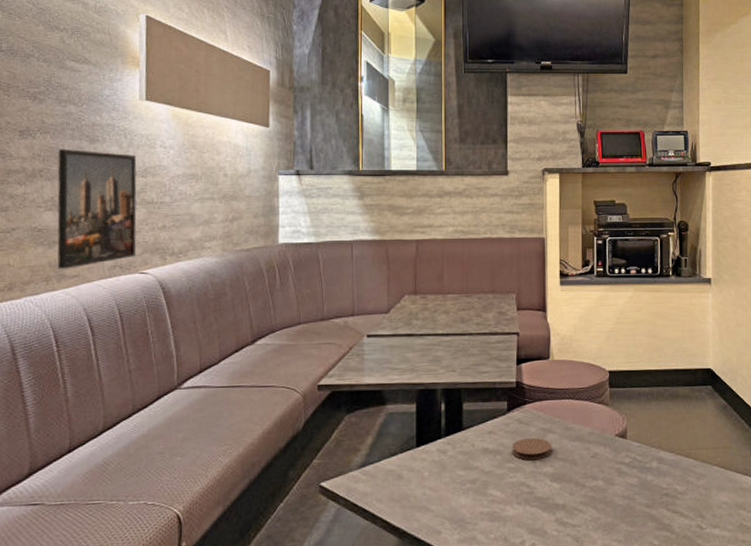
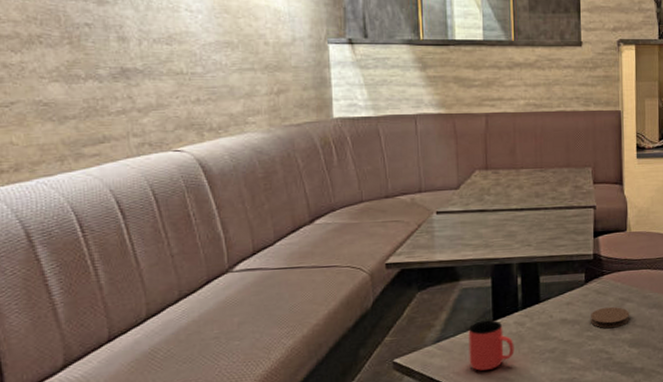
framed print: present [57,149,137,269] -> none [59,12,166,147]
cup: none [392,446,436,499] -> present [468,320,515,371]

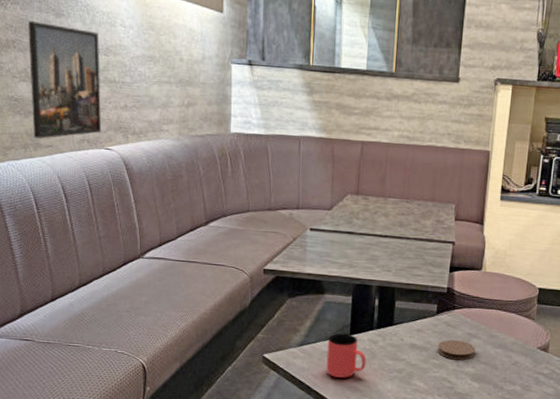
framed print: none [59,12,166,147] -> present [28,21,101,139]

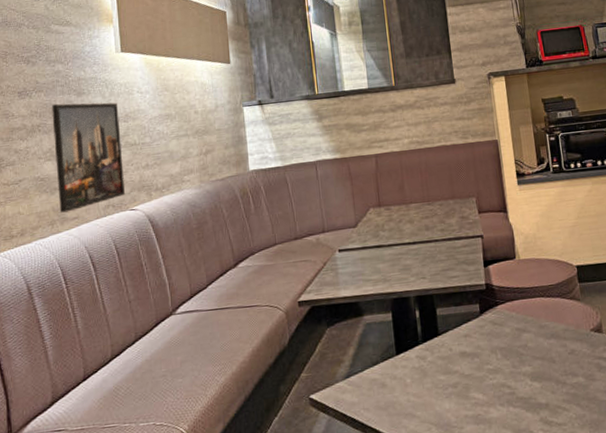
cup: present [326,333,367,378] -> none [374,354,419,407]
coaster: present [438,339,476,361] -> none [489,337,528,361]

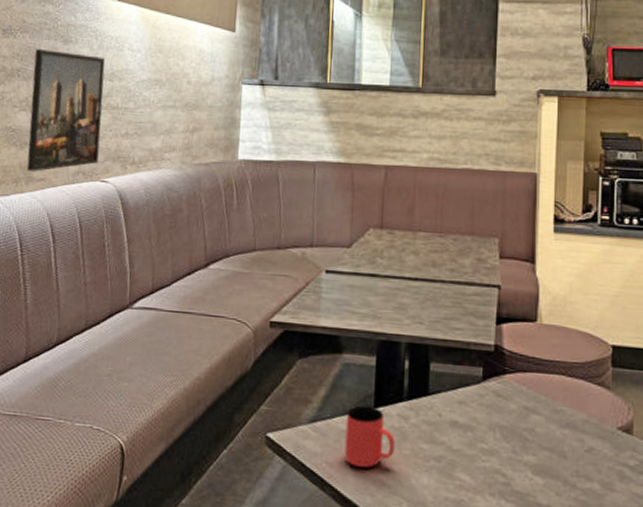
cup: none [374,354,419,407] -> present [344,405,395,468]

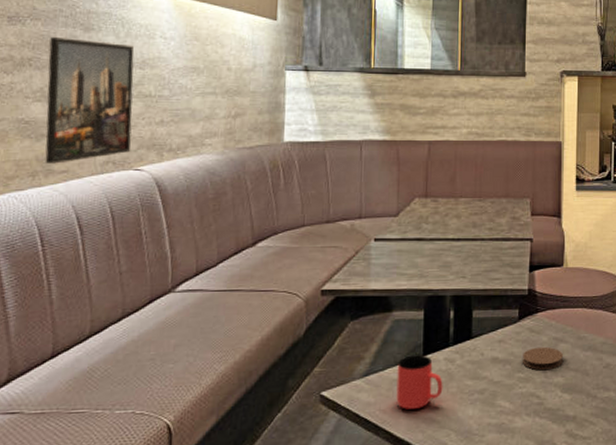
coaster: none [487,415,536,445] -> present [523,346,564,371]

